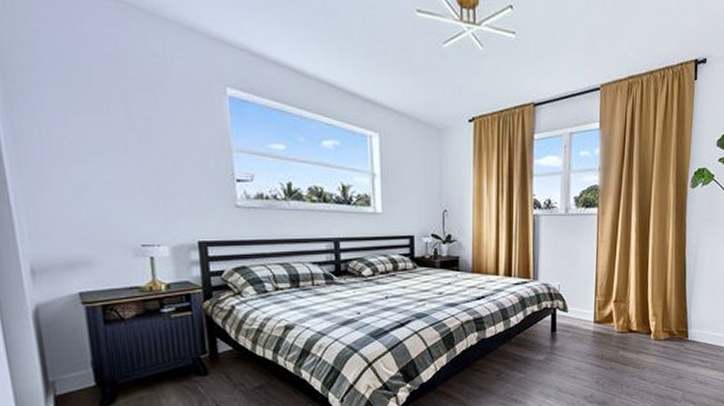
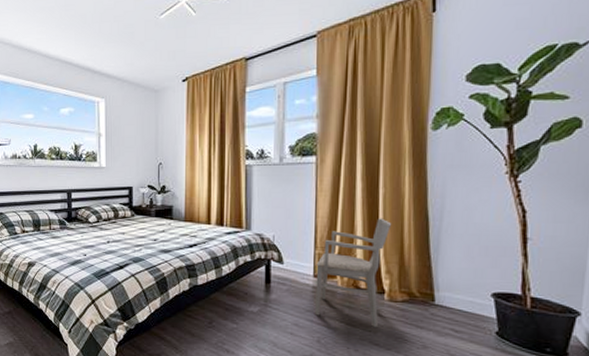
armchair: none [595,266,659,364] -> present [315,218,392,327]

